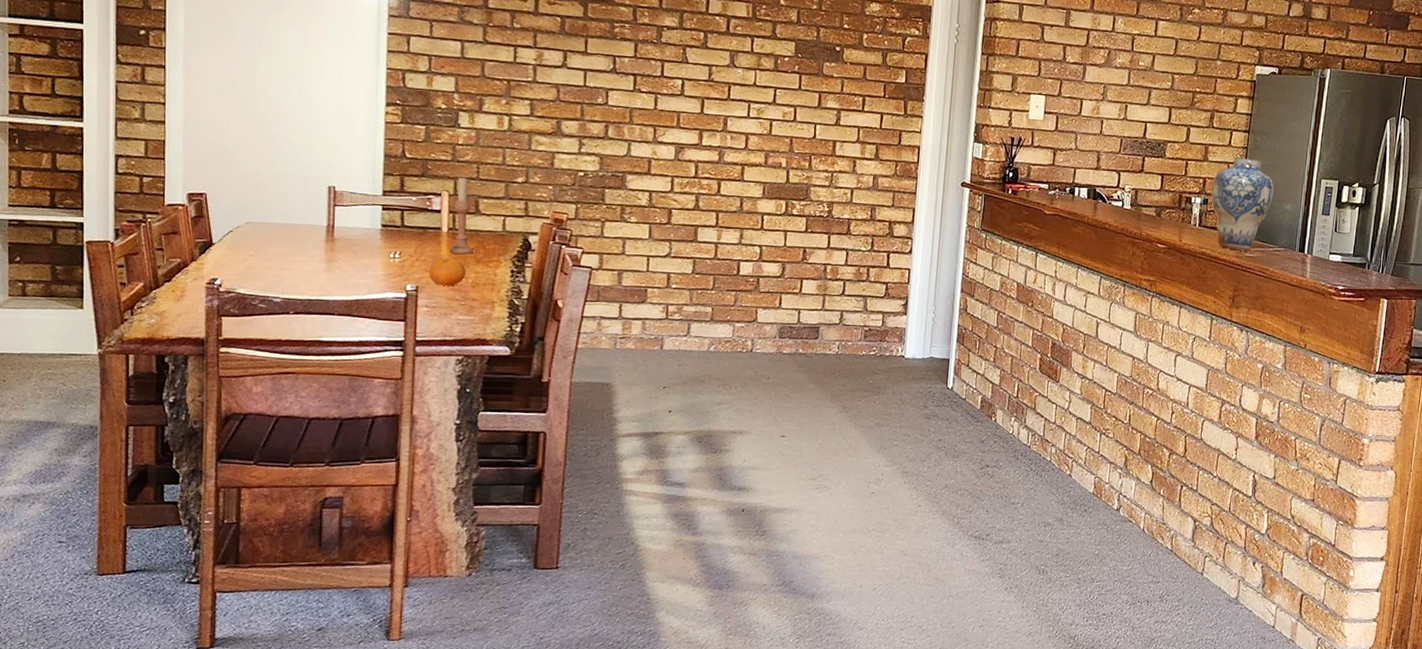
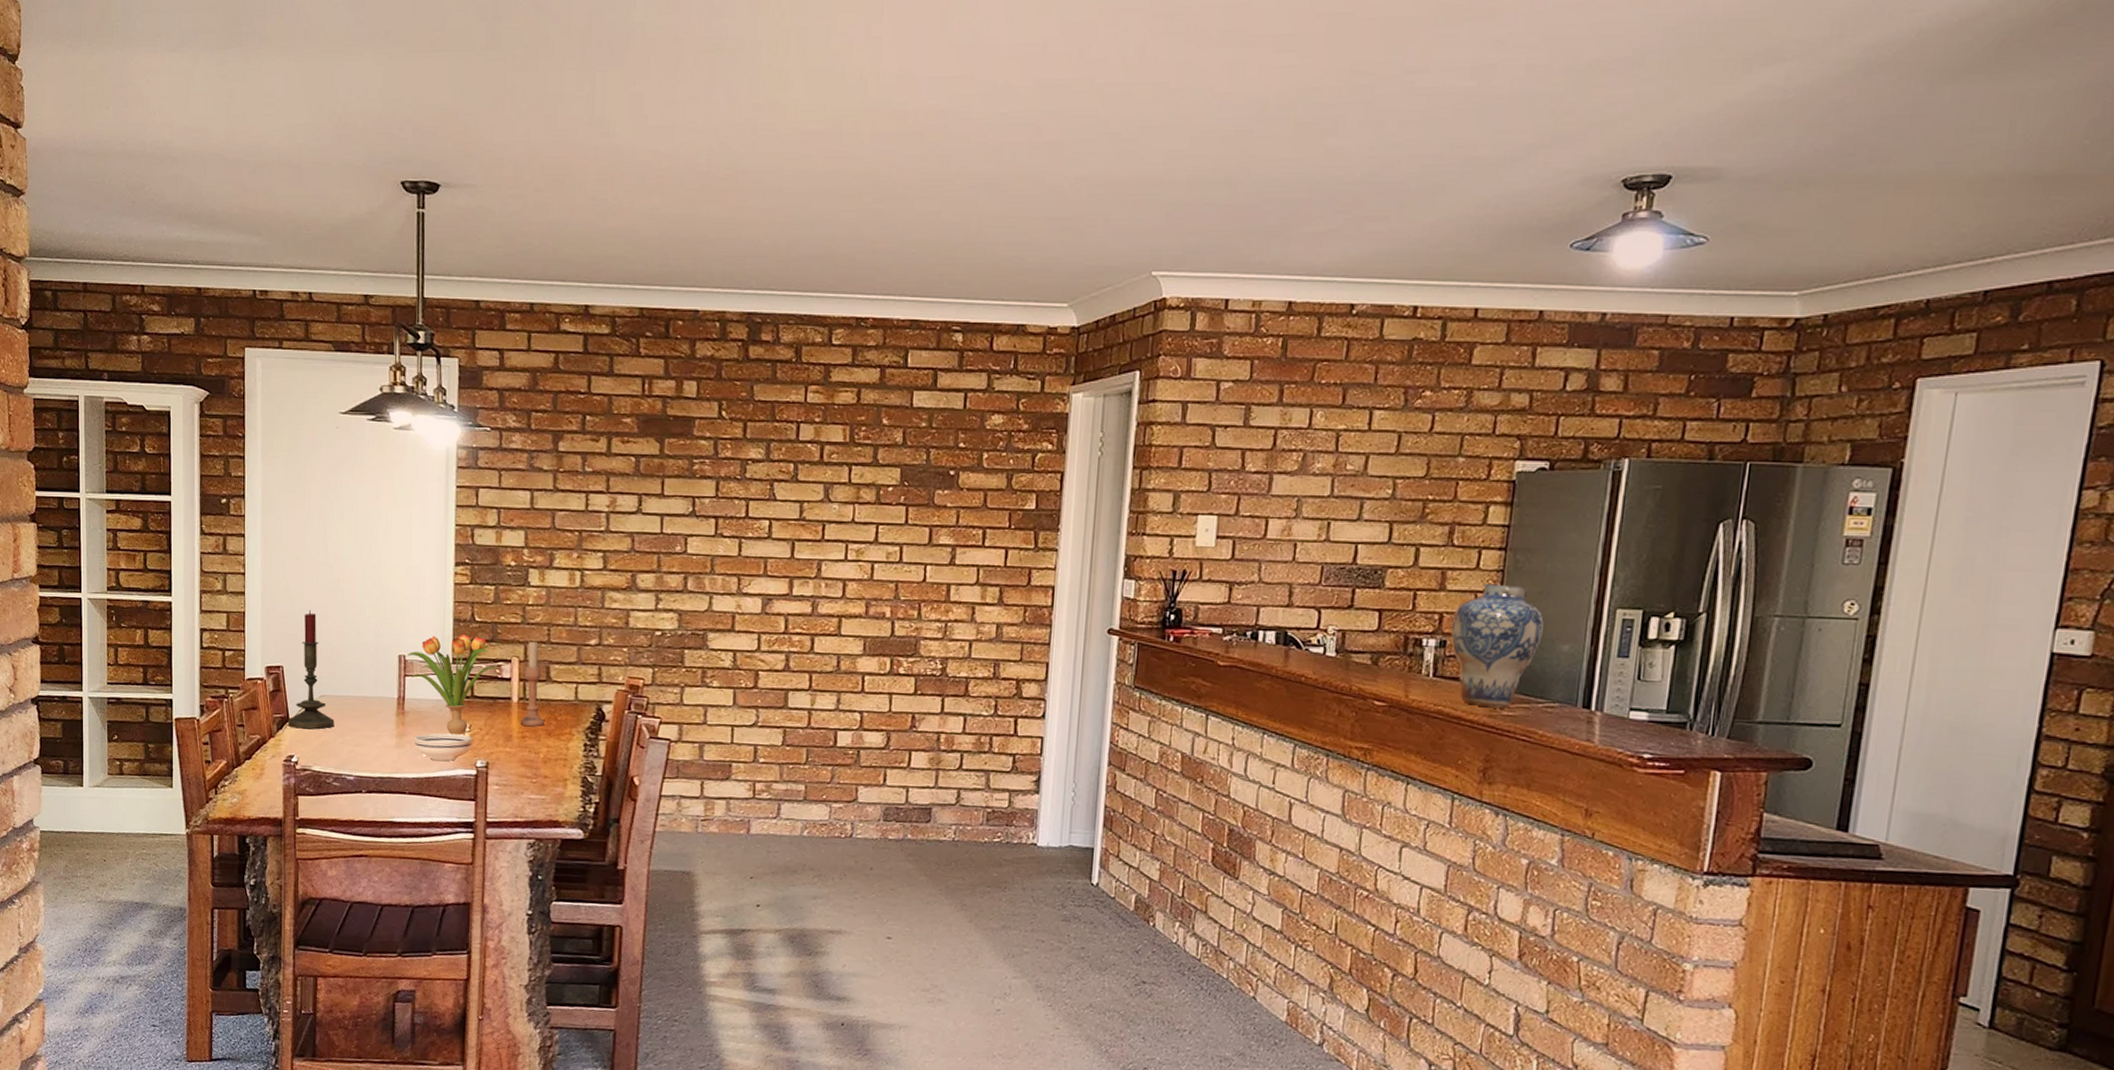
candle: none [210,141,261,254] -> present [287,610,335,730]
flower arrangement: none [337,169,429,261] -> present [407,634,499,735]
bowl: none [343,259,403,285] -> present [414,733,473,762]
fruit: present [428,257,467,286] -> none [499,730,538,762]

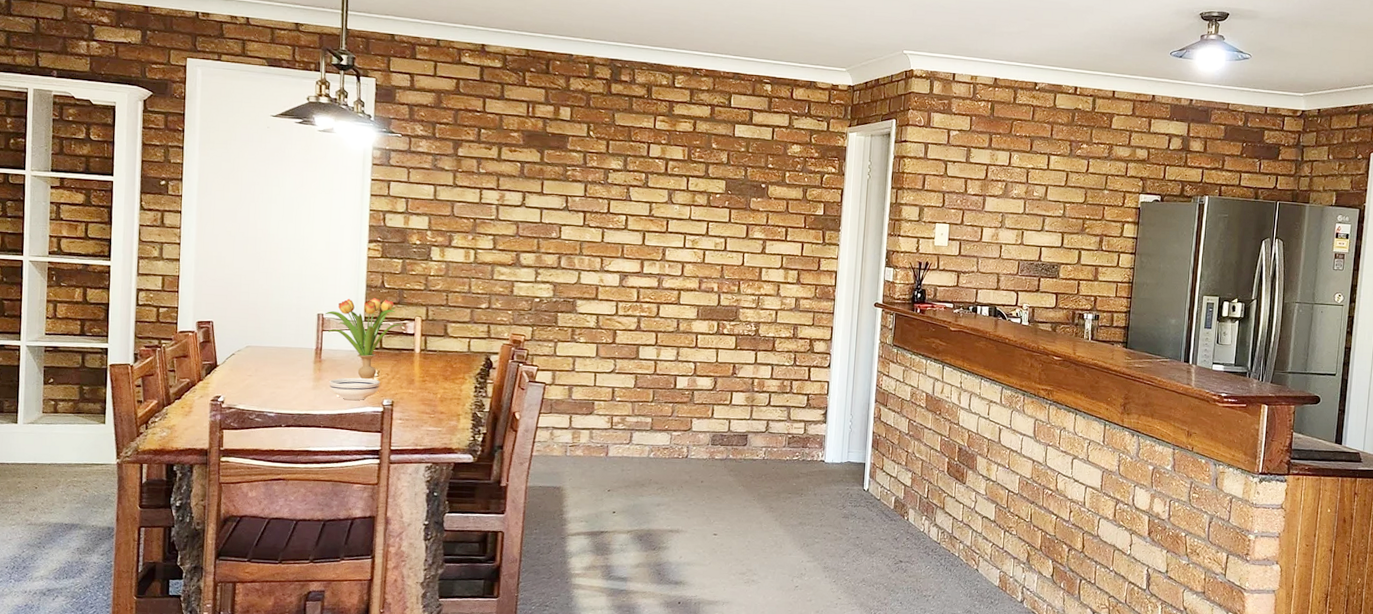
candle: present [287,610,335,730] -> none [215,275,259,374]
candlestick: present [519,641,545,727] -> none [421,304,442,373]
vase: present [1450,584,1544,709] -> none [1101,277,1159,363]

